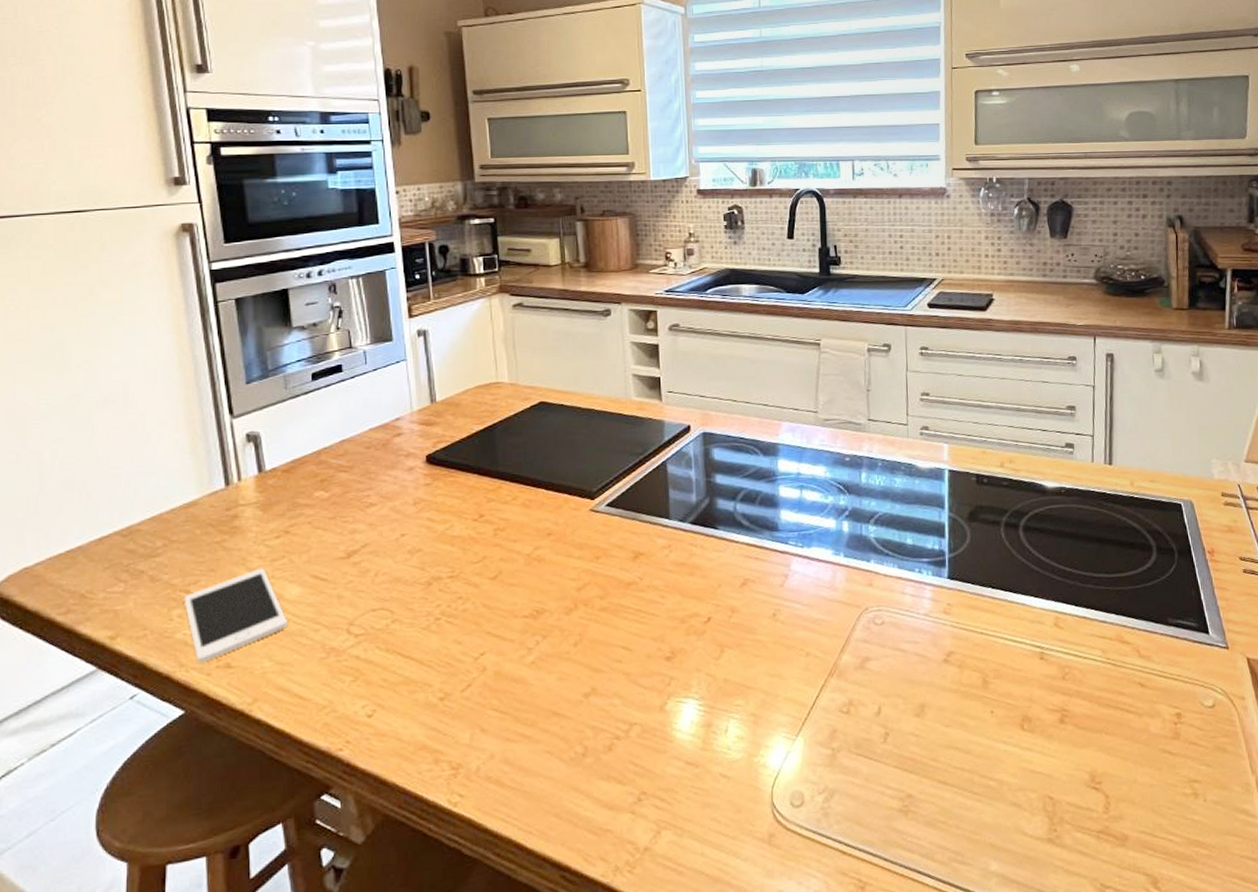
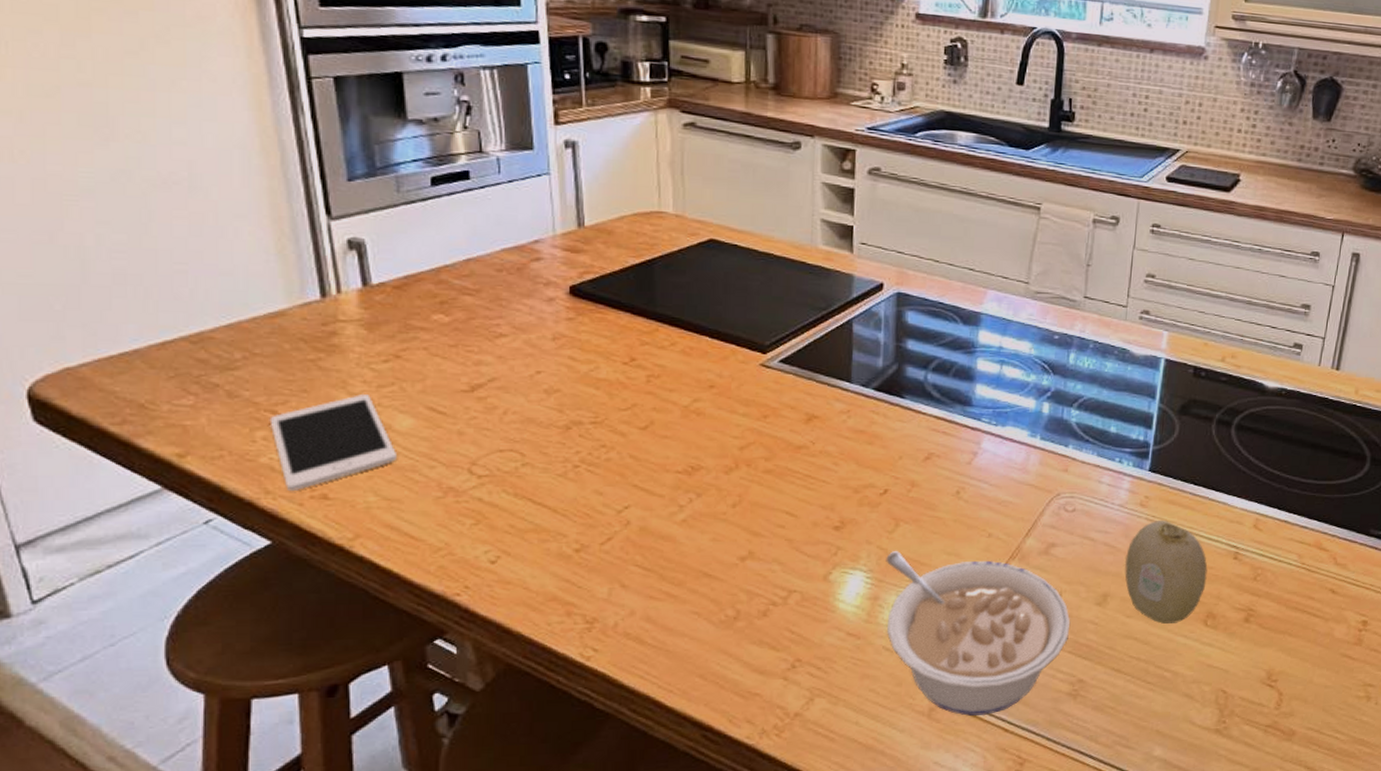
legume: none [715,677,894,840] -> present [886,551,1071,716]
fruit: none [937,626,1017,731] -> present [1125,521,1208,624]

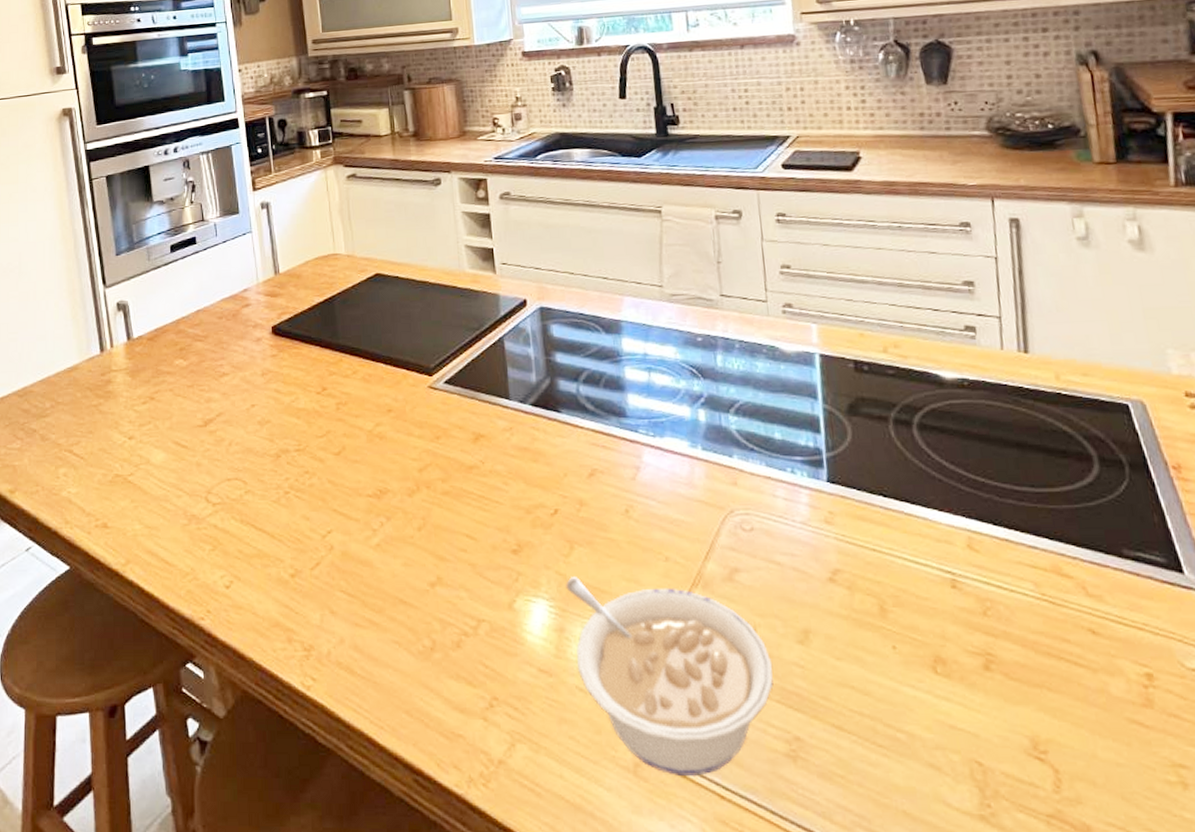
cell phone: present [269,394,396,492] -> none [68,433,154,522]
fruit: present [1125,521,1208,624] -> none [821,540,925,669]

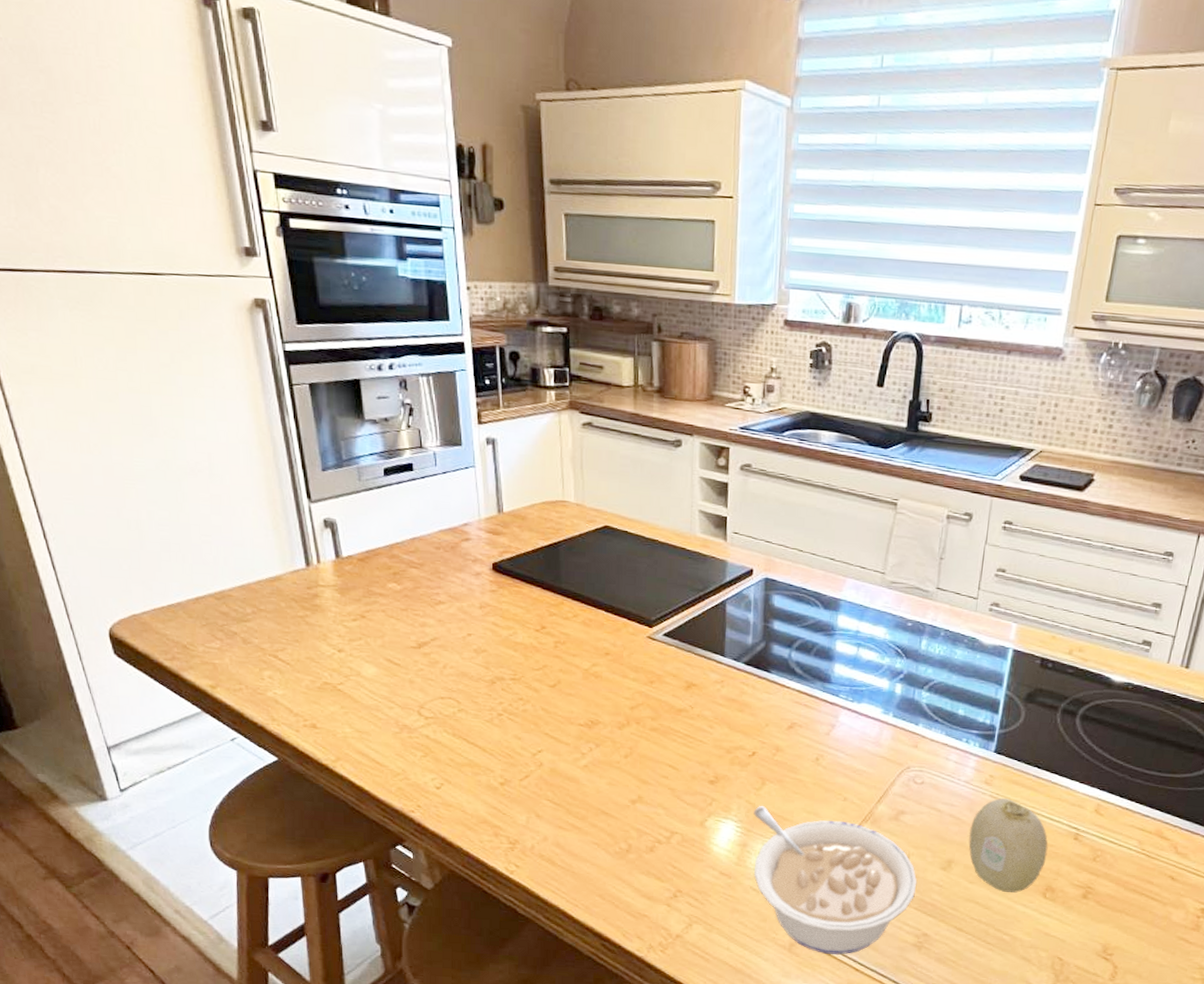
fruit: none [821,540,925,669] -> present [968,798,1048,893]

